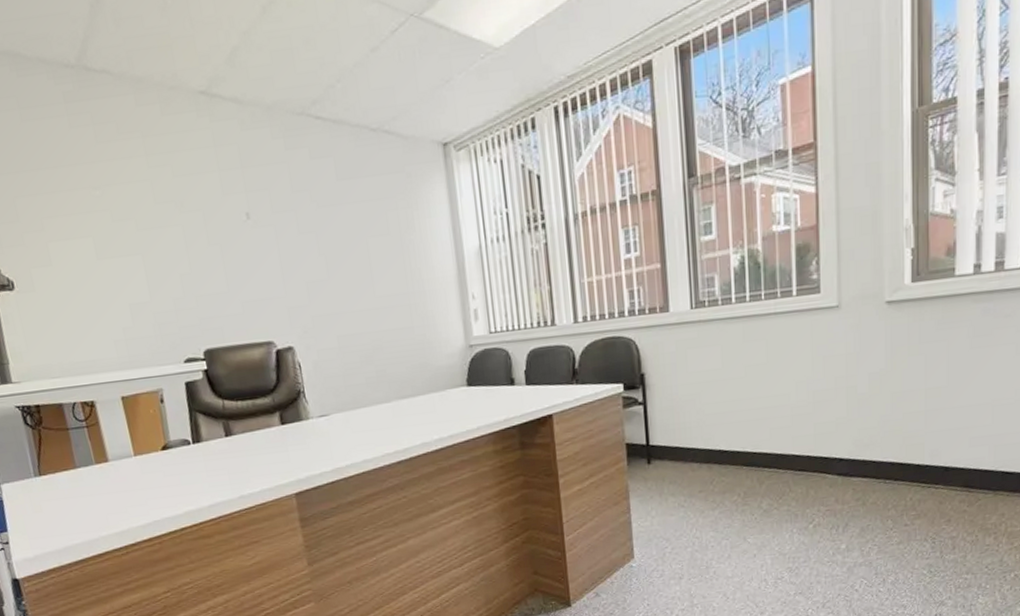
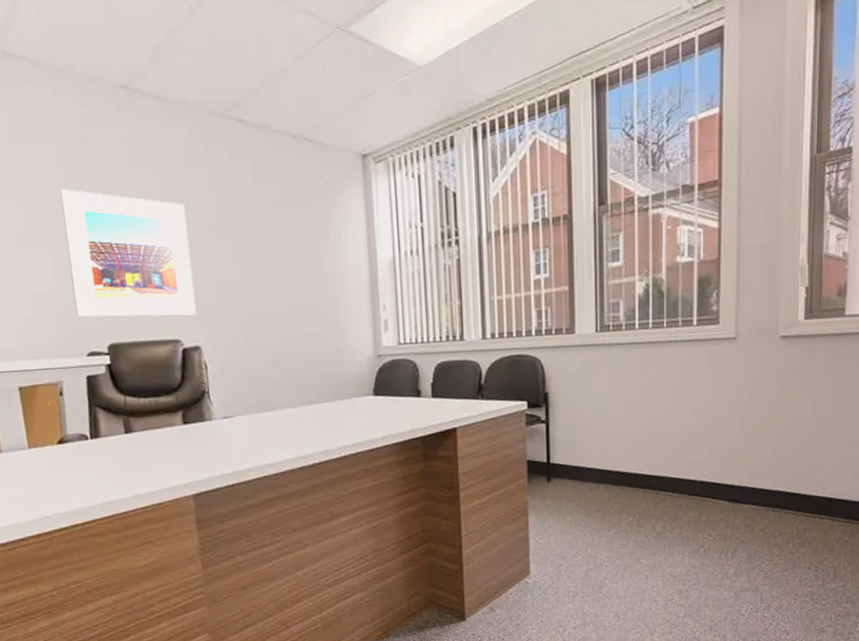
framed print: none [148,199,288,325] -> present [60,189,197,318]

